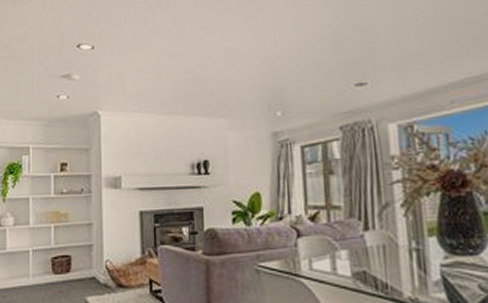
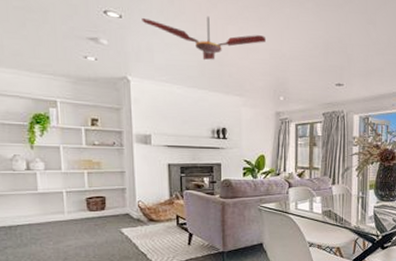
ceiling fan: none [114,28,254,81] -> present [142,16,265,61]

